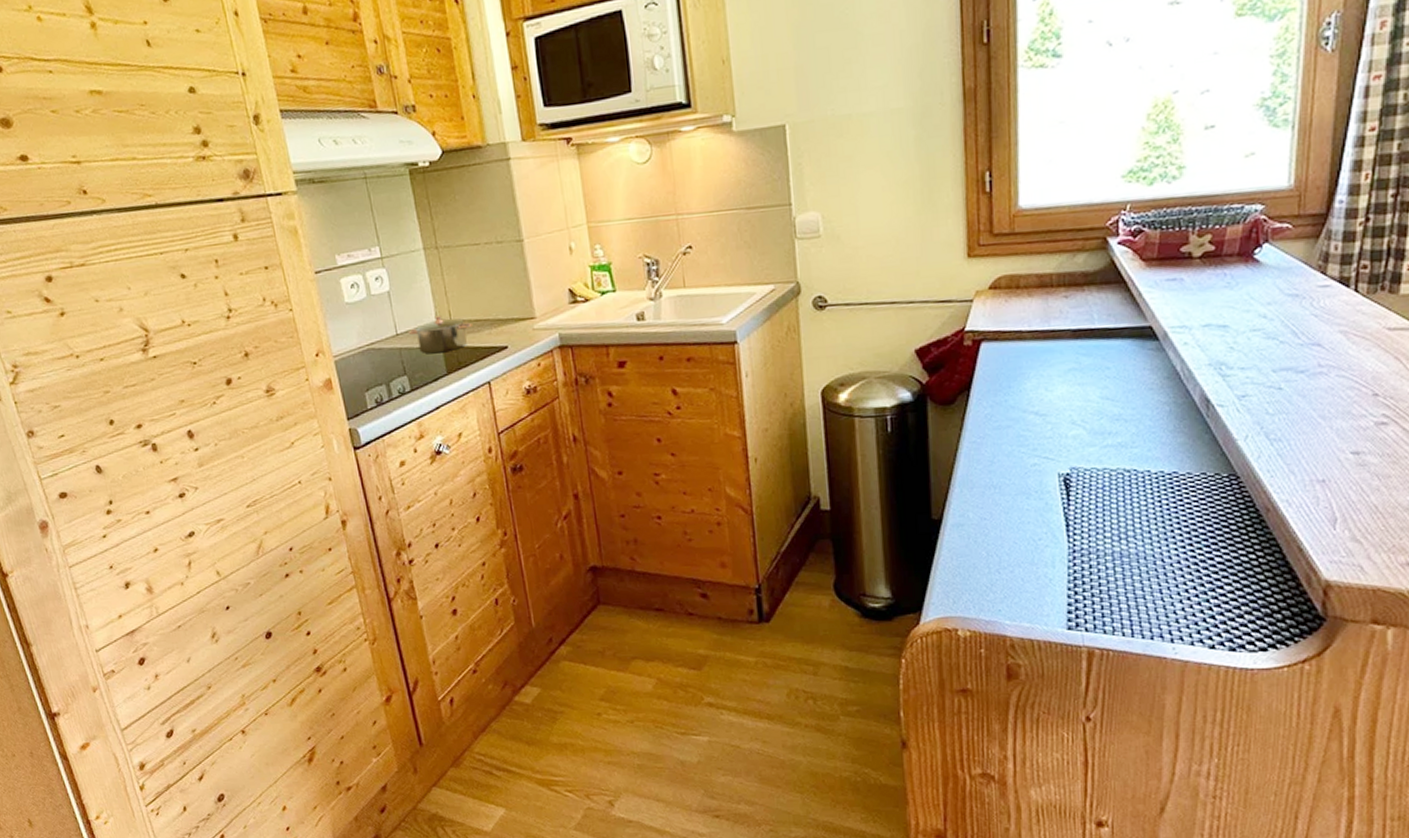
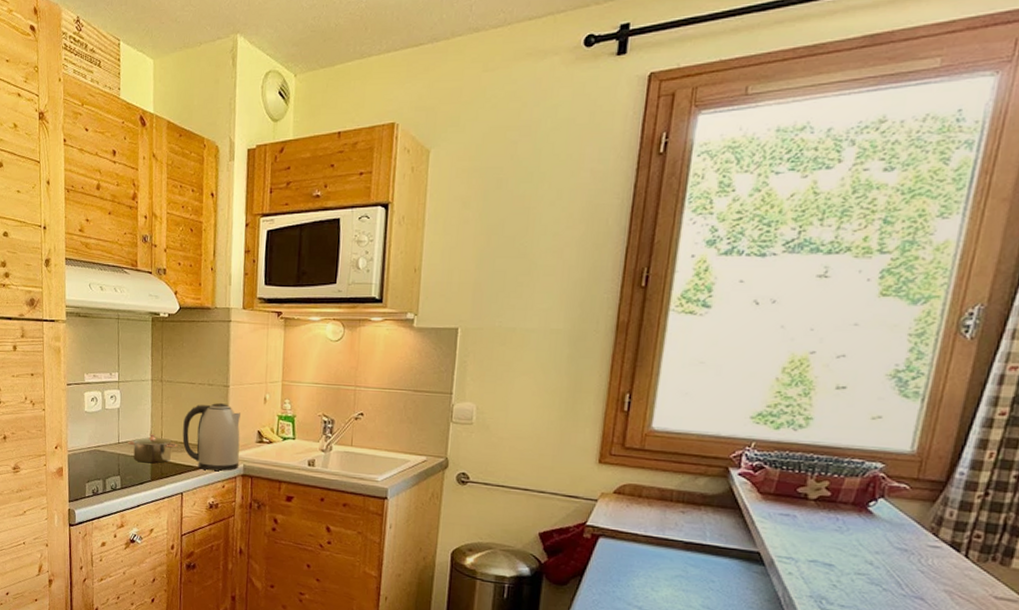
kettle: none [474,262,554,350] -> present [182,402,240,472]

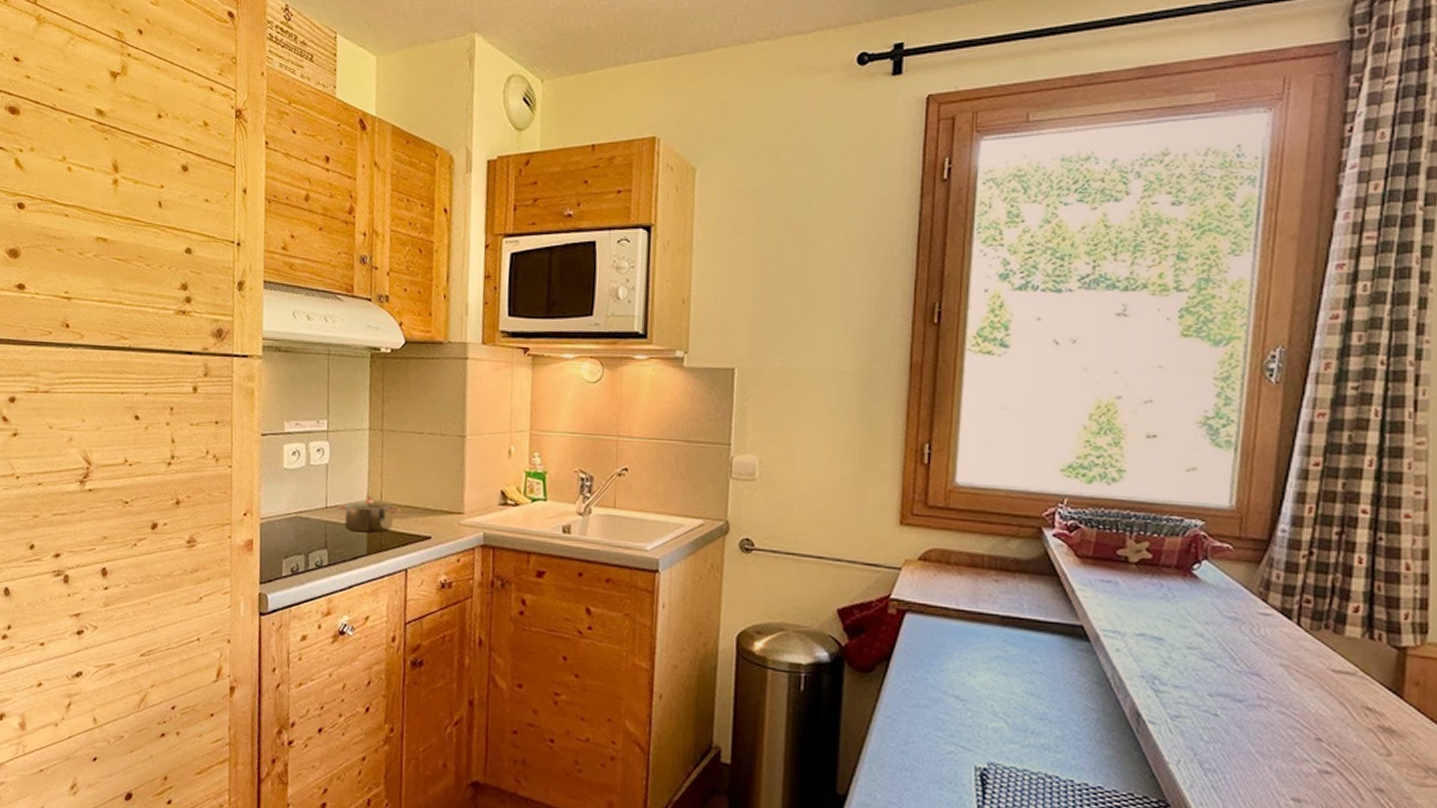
kettle: present [182,402,240,472] -> none [407,456,480,542]

